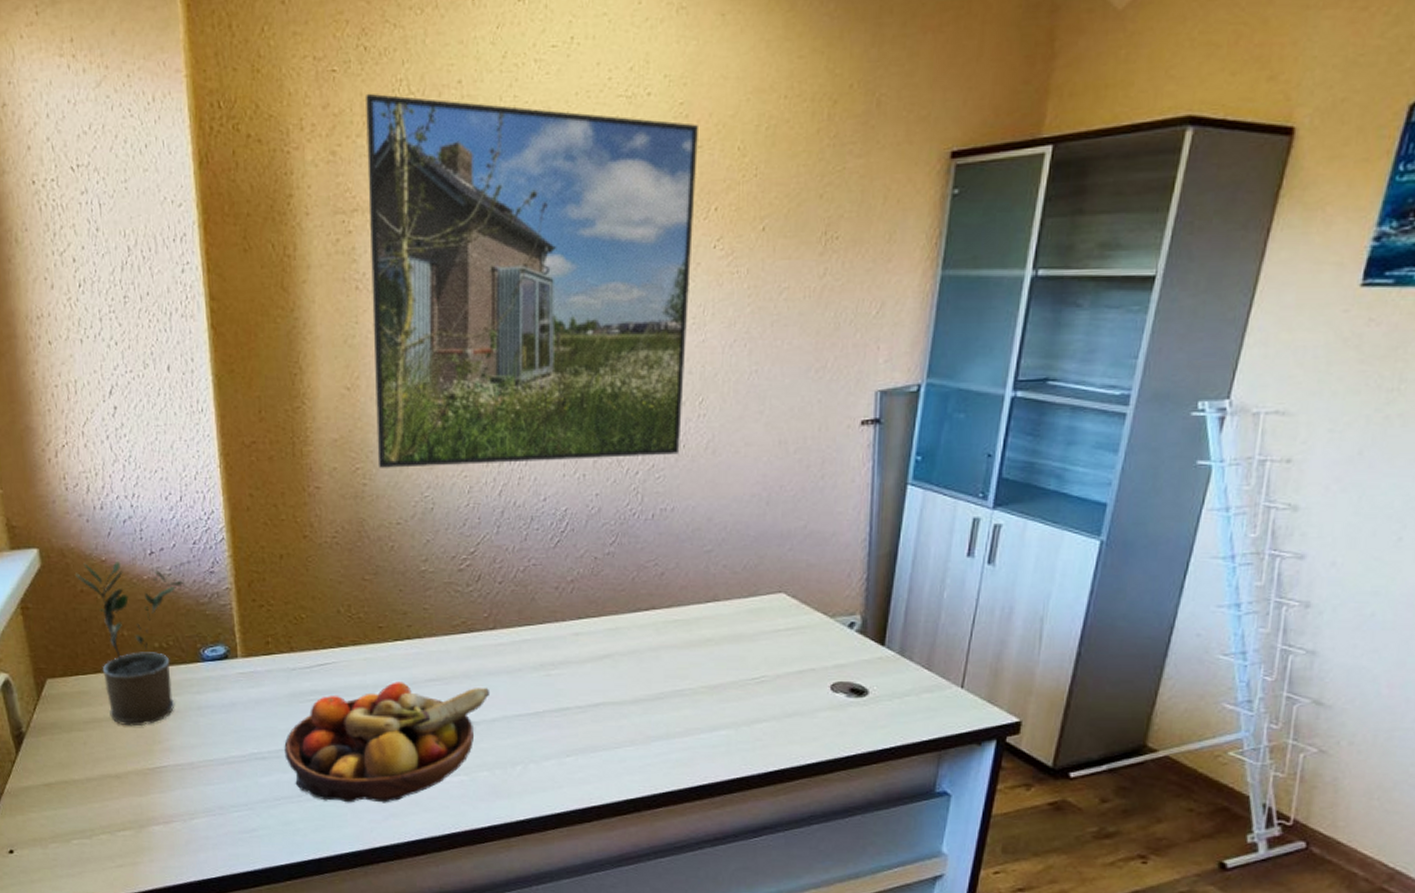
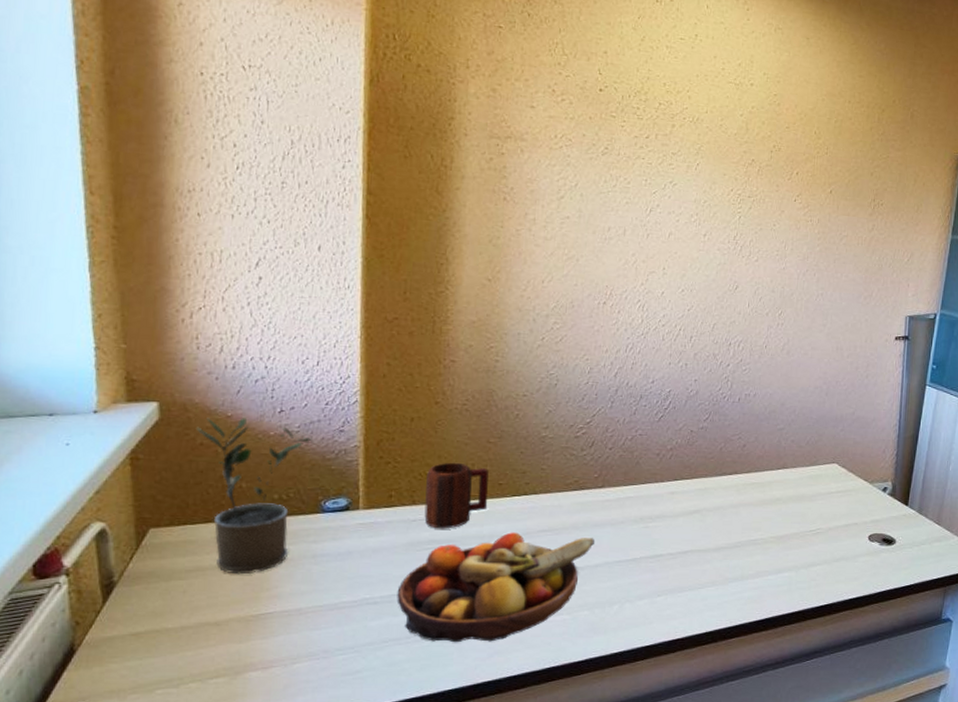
mug: none [302,603,369,679] -> present [424,462,489,529]
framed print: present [366,93,698,468] -> none [510,49,787,353]

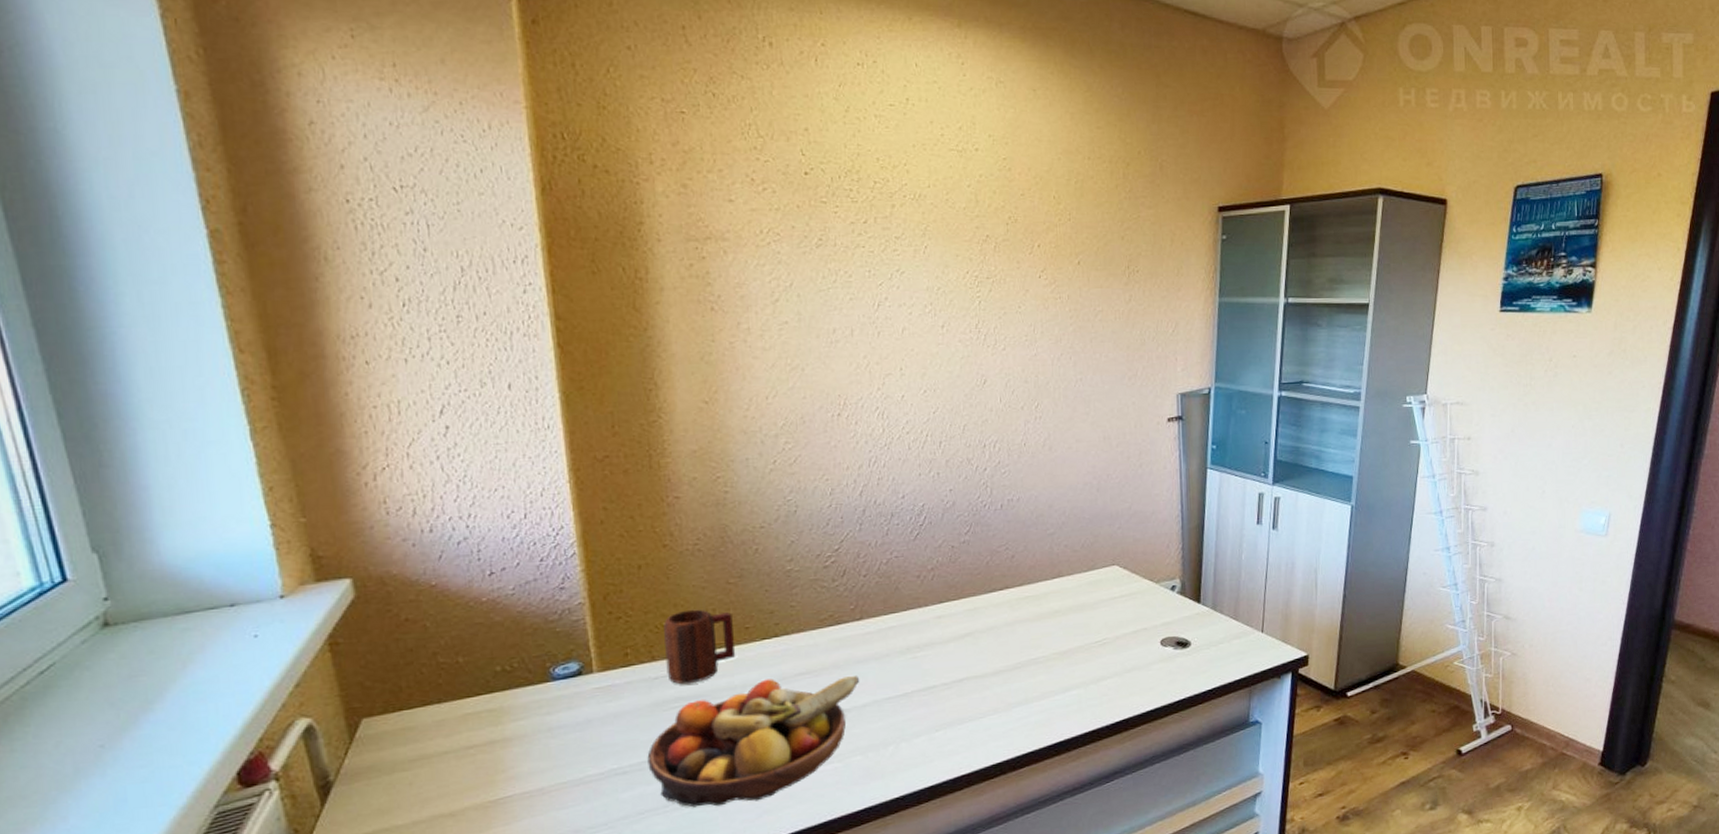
potted plant: present [197,416,312,575] -> none [399,584,530,759]

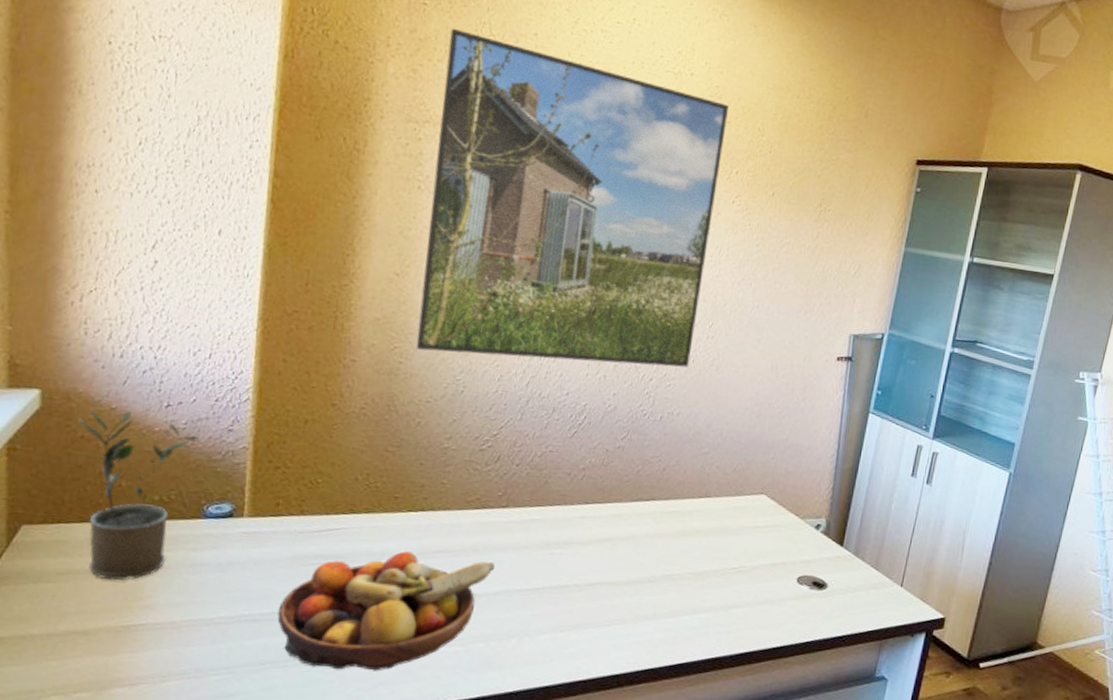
potted plant: none [399,584,530,759] -> present [78,409,199,581]
mug: present [664,609,736,685] -> none [312,470,385,544]
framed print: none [716,134,1022,476] -> present [415,28,729,368]

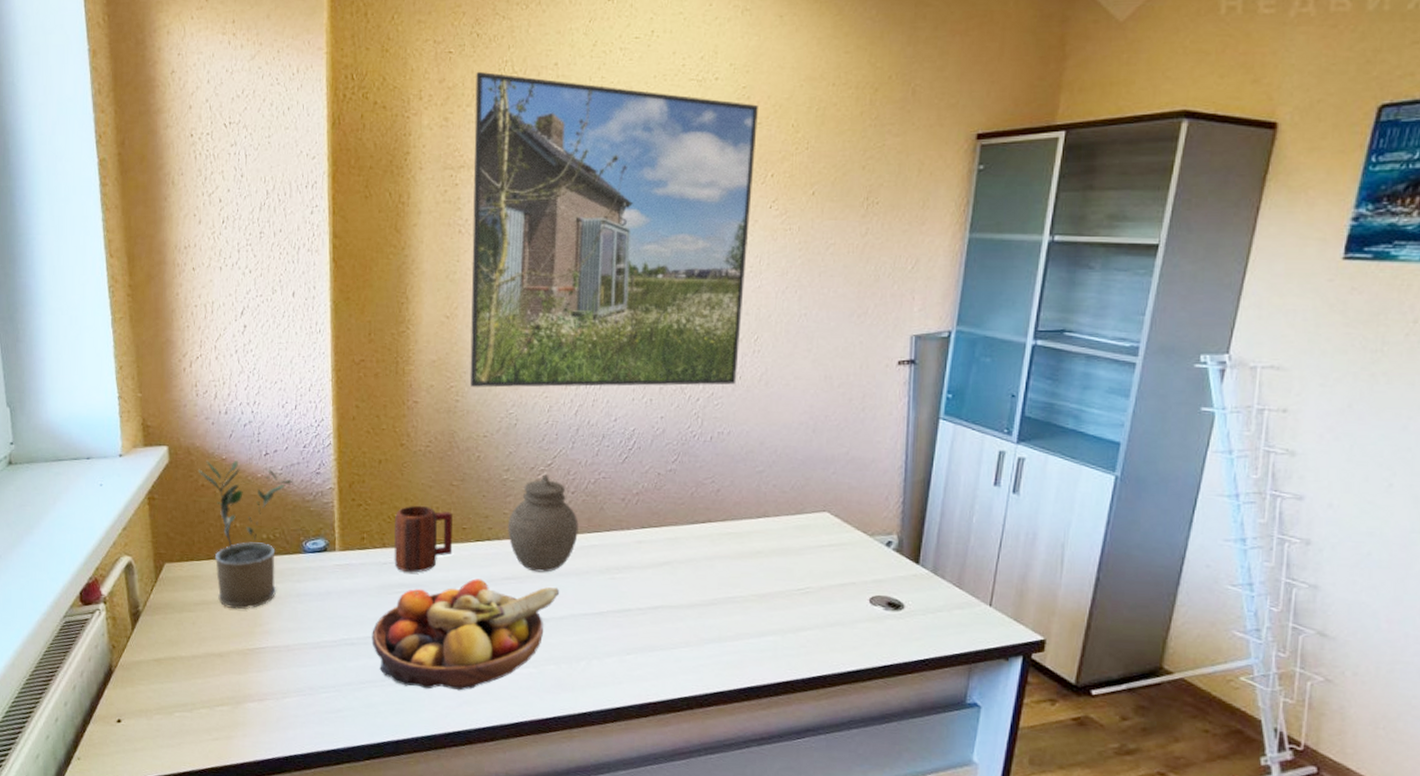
mug: none [312,470,385,544] -> present [394,505,453,573]
jar: none [444,445,521,546] -> present [508,474,579,573]

